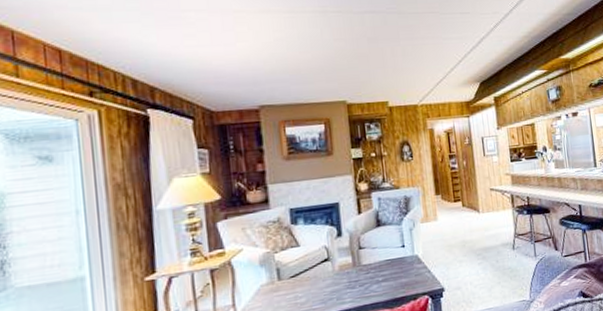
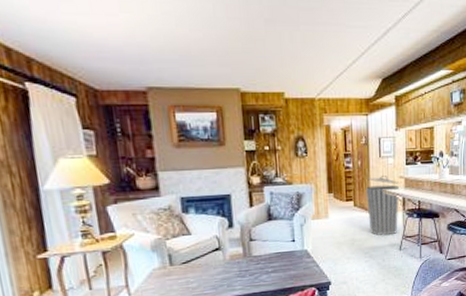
trash can: none [472,174,509,236] -> present [365,176,400,236]

